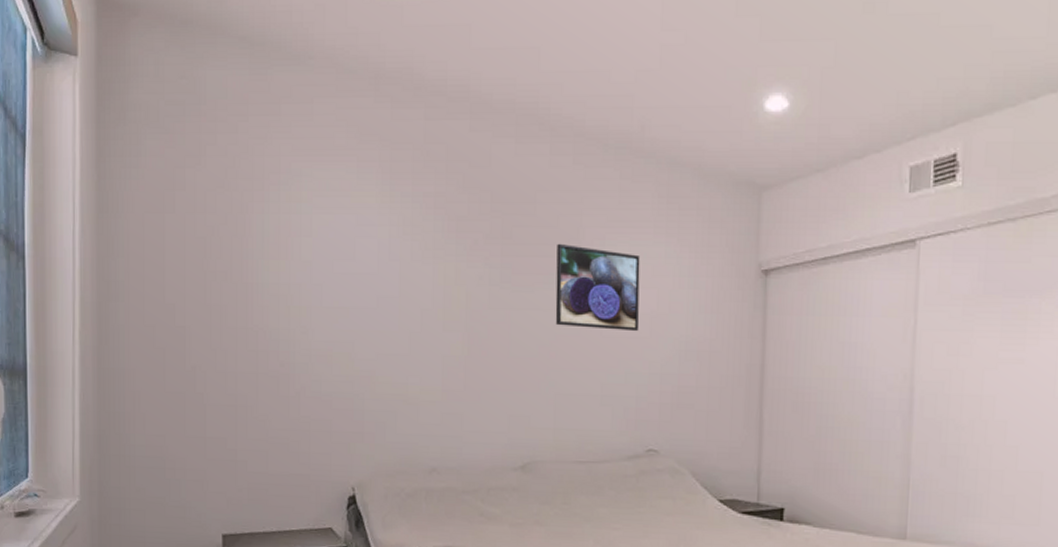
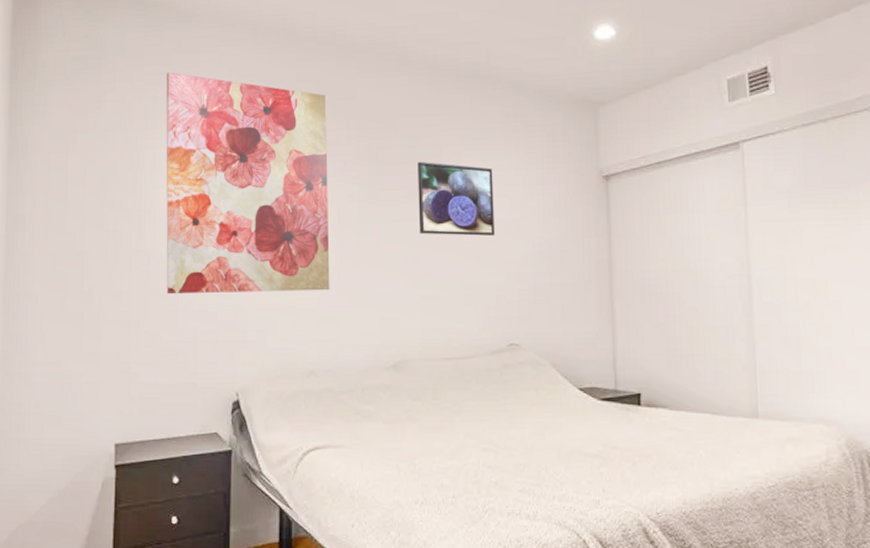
wall art: none [275,125,457,383] -> present [166,72,330,295]

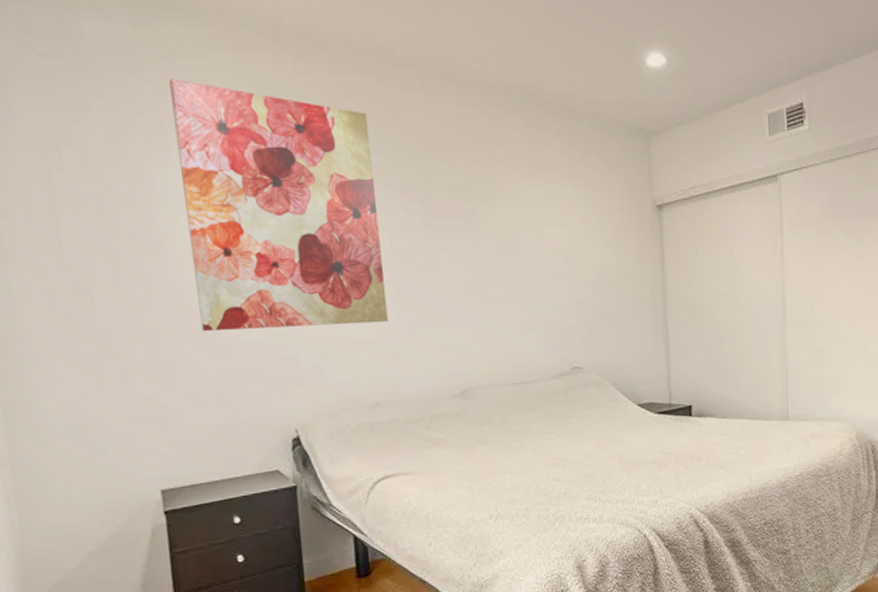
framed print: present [418,161,494,237] -> none [473,188,554,265]

